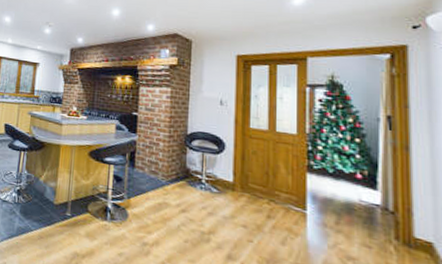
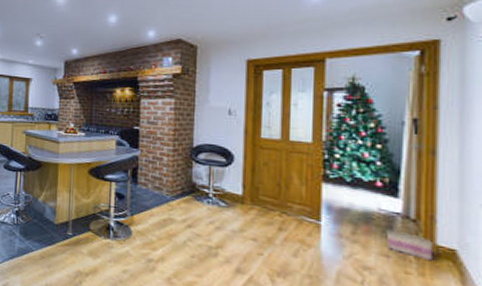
basket: none [367,211,411,254] -> present [386,219,432,261]

